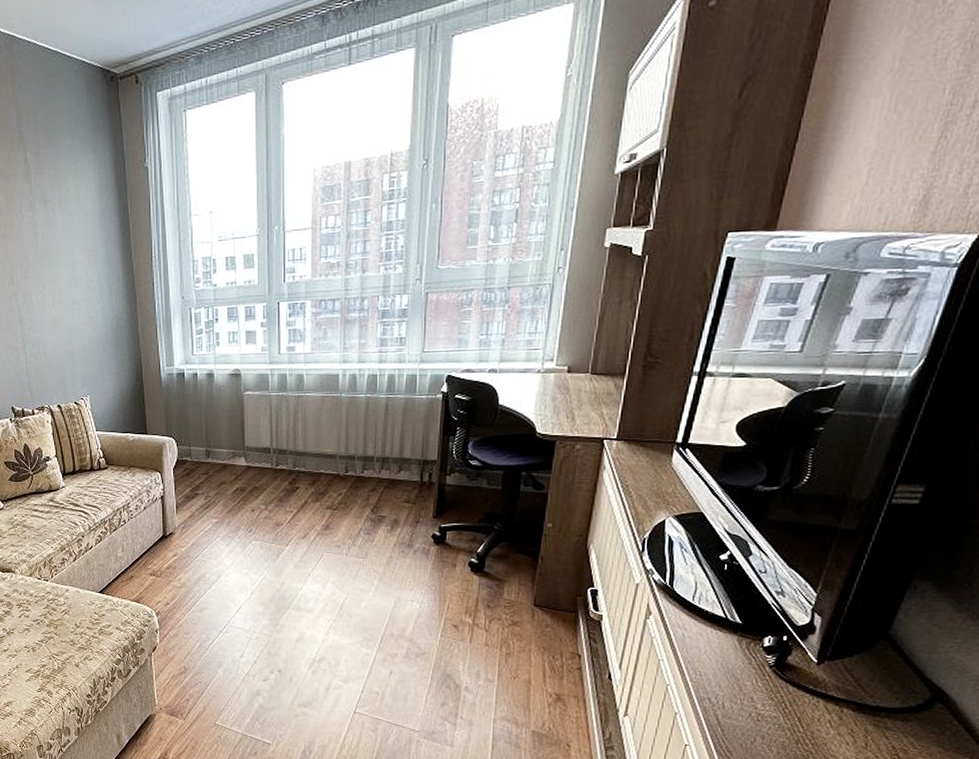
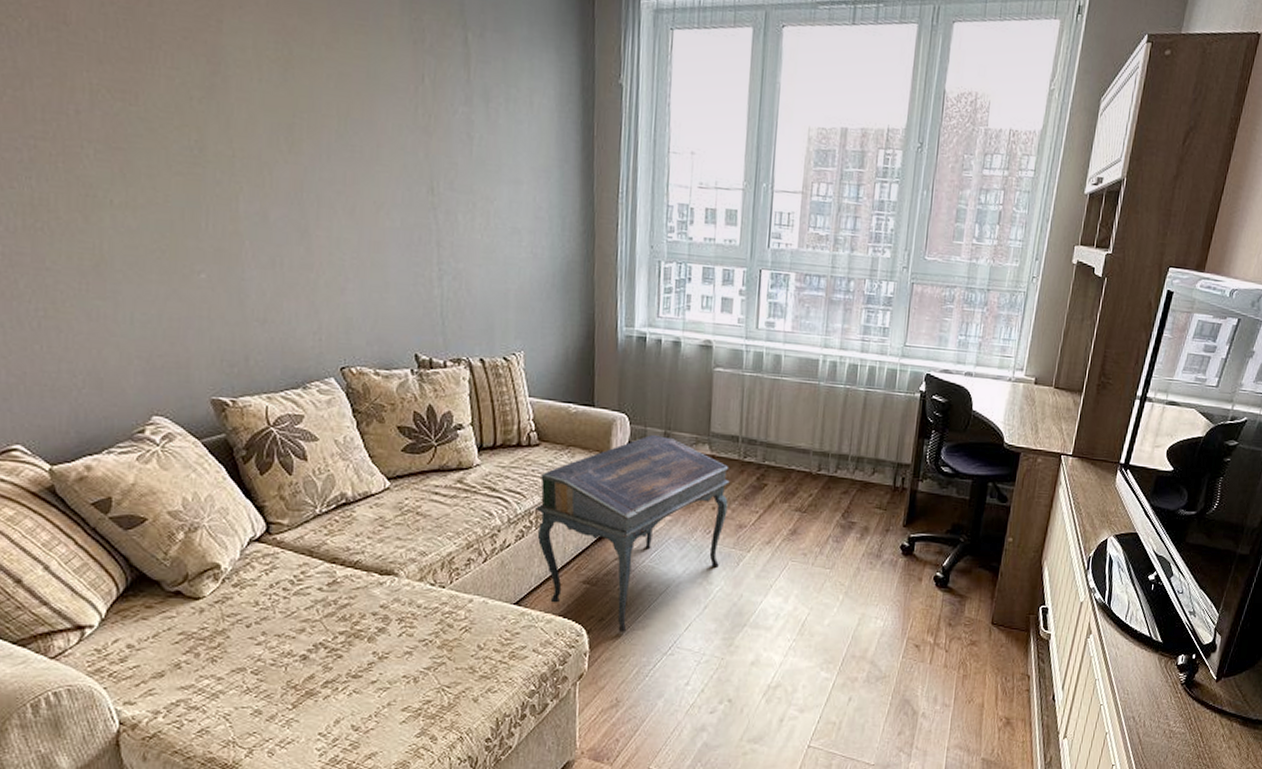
writing desk: none [109,452,265,614] -> present [535,434,730,632]

